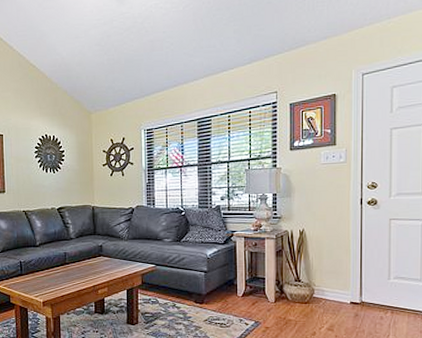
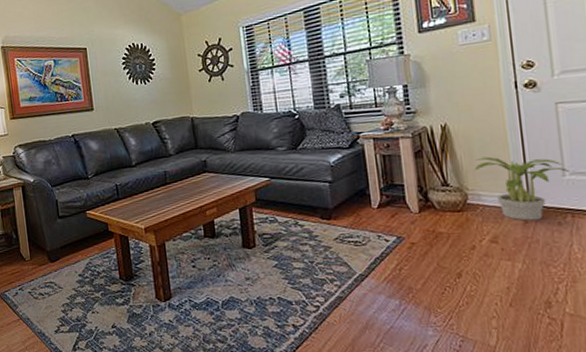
potted plant: none [322,259,394,314] -> present [475,156,570,221]

